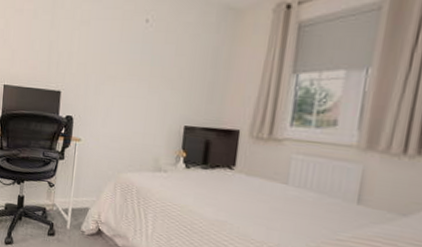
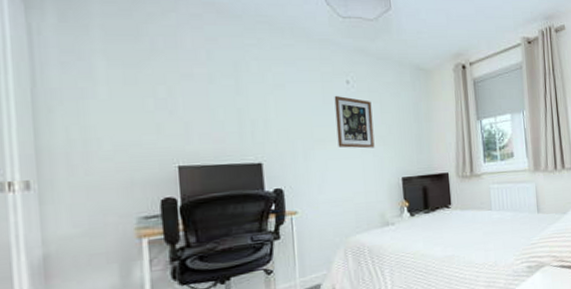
wall art: none [126,33,167,91] -> present [334,95,375,149]

